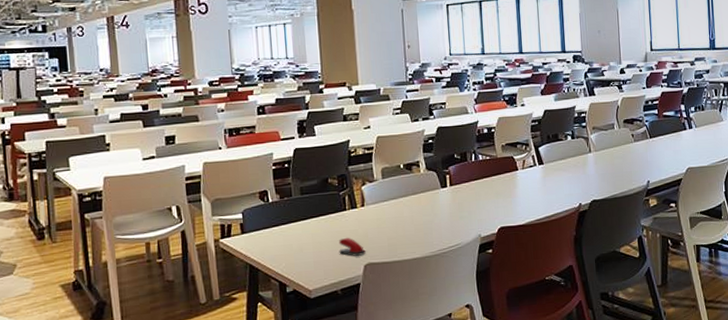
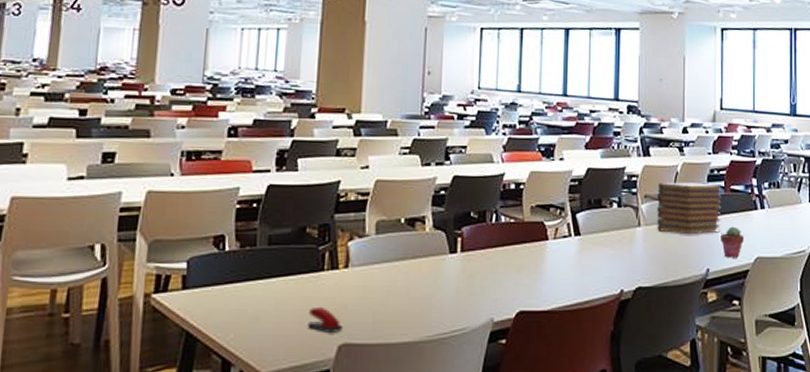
book stack: none [603,112,658,156] -> present [657,182,723,235]
potted succulent: none [657,145,676,171] -> present [721,226,744,258]

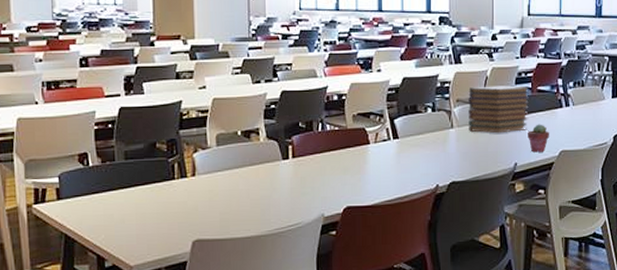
stapler: present [307,306,343,332] -> none [165,209,195,231]

